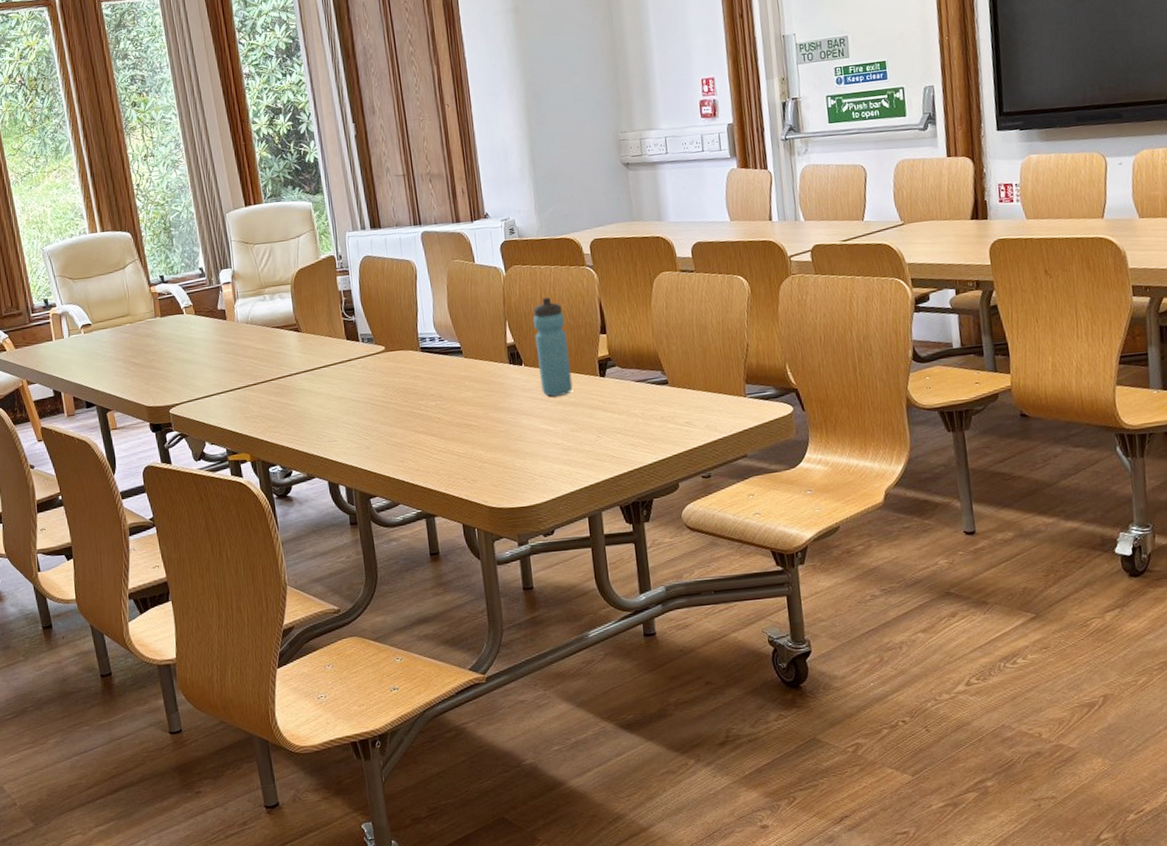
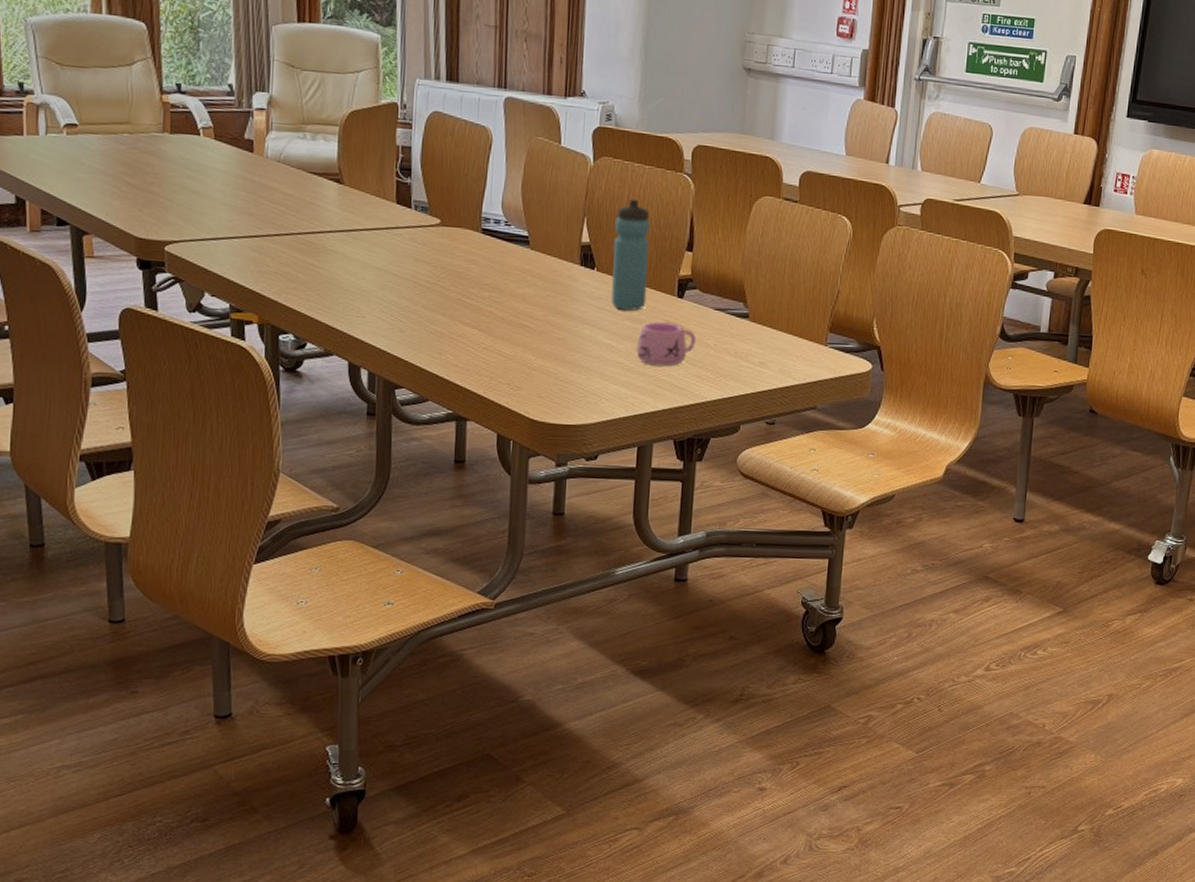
mug: none [571,400,624,441] -> present [636,320,696,366]

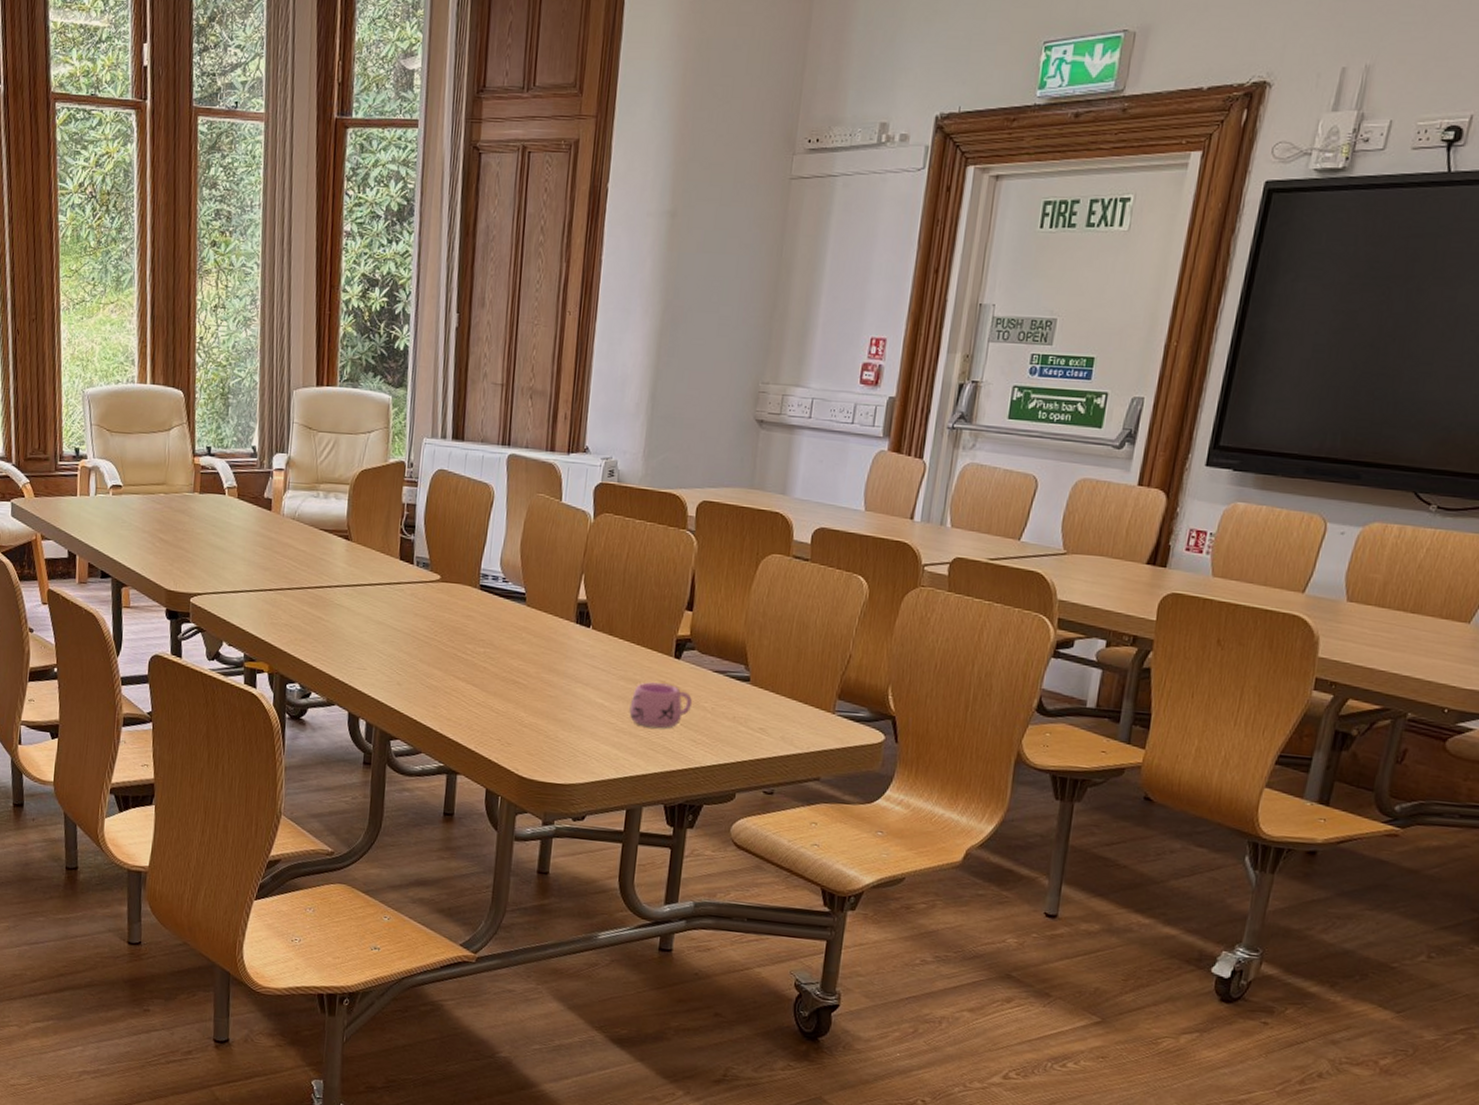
water bottle: present [611,198,650,311] -> none [605,556,649,671]

